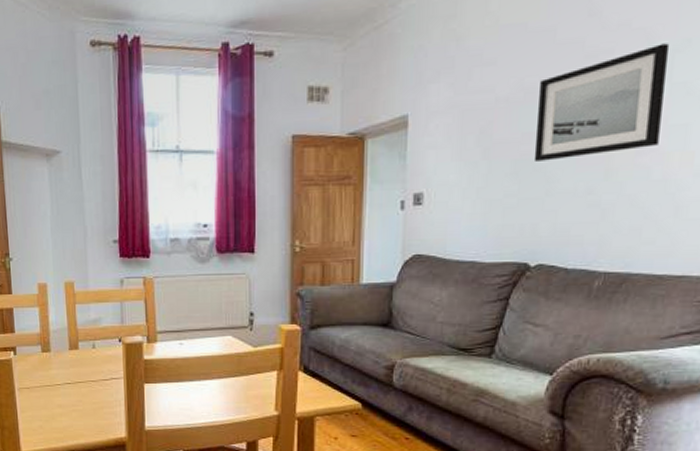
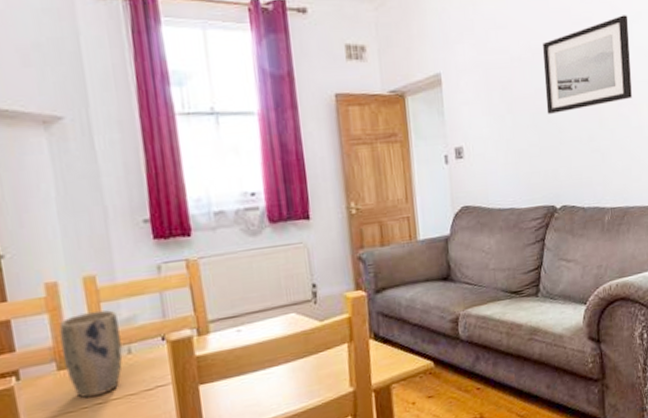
plant pot: none [44,311,89,378] -> present [58,310,123,398]

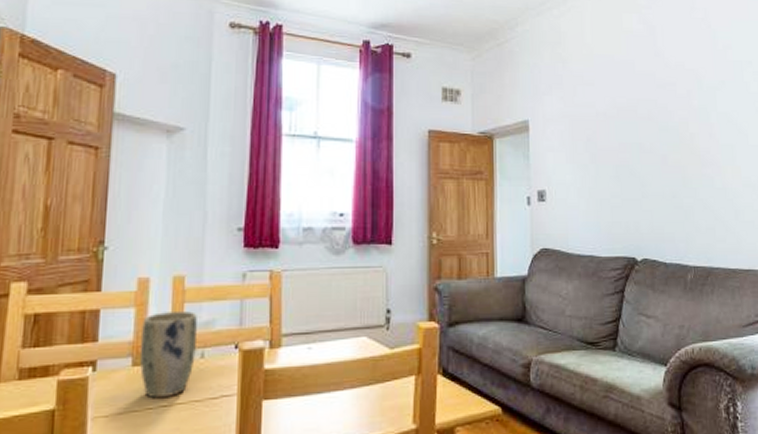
wall art: present [543,15,632,114] -> none [628,82,716,168]

